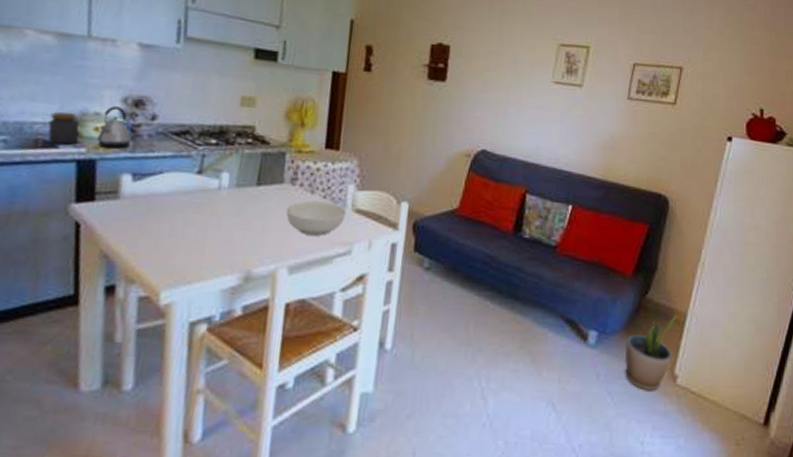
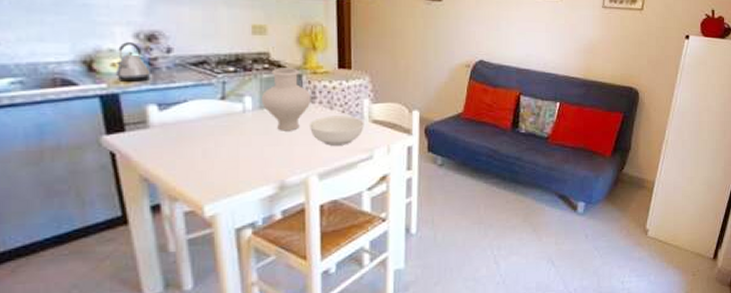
jar: present [47,111,79,146] -> none [63,50,98,83]
vase: none [238,143,293,215] -> present [261,68,311,131]
potted plant: present [624,316,678,391] -> none [607,184,648,244]

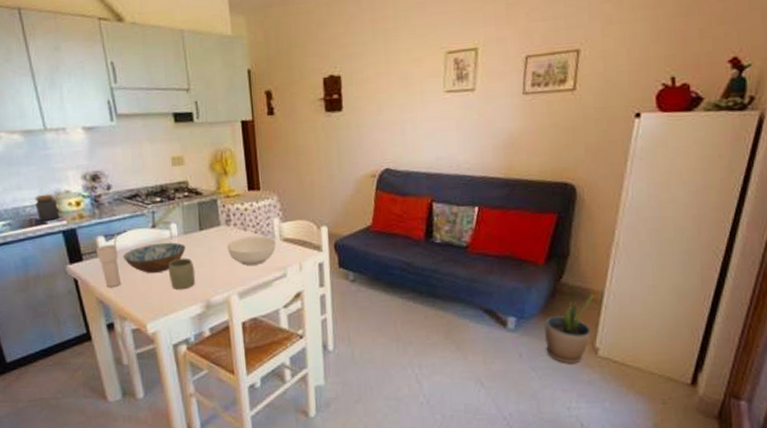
jar: none [63,50,98,83] -> present [35,194,60,222]
kettle: present [115,42,152,83] -> none [71,183,98,219]
cup: none [145,102,176,164] -> present [96,233,121,288]
bowl: none [179,116,261,150] -> present [122,242,186,274]
mug: none [238,134,270,168] -> present [168,258,196,289]
vase: present [261,68,311,131] -> none [184,194,227,254]
potted plant: none [607,184,648,244] -> present [544,295,595,364]

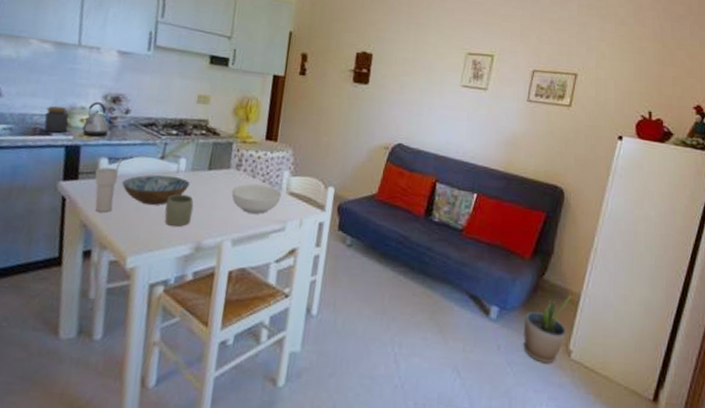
kettle: none [71,183,98,219] -> present [81,102,110,137]

